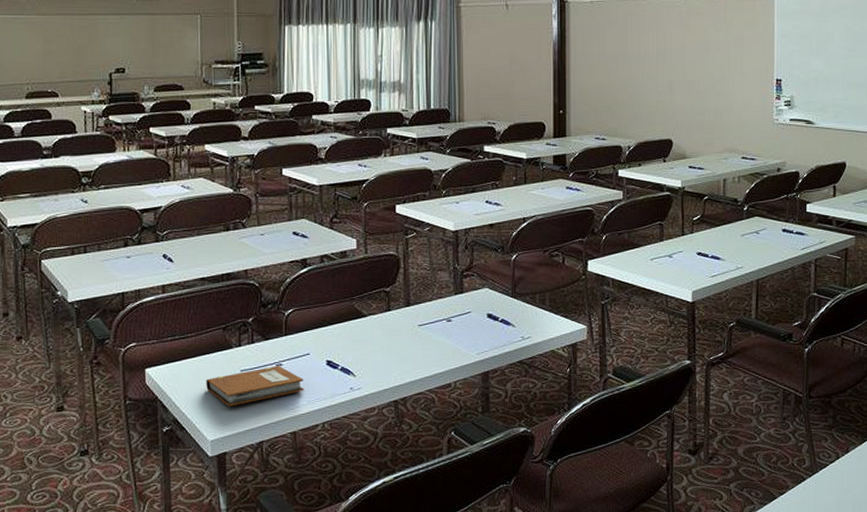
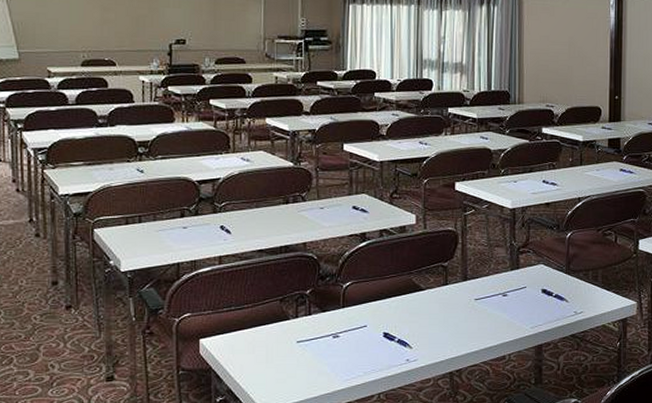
notebook: present [206,366,304,407] -> none [262,337,361,377]

